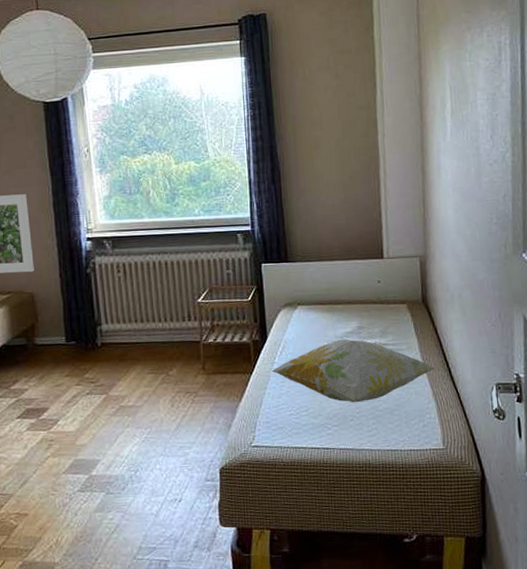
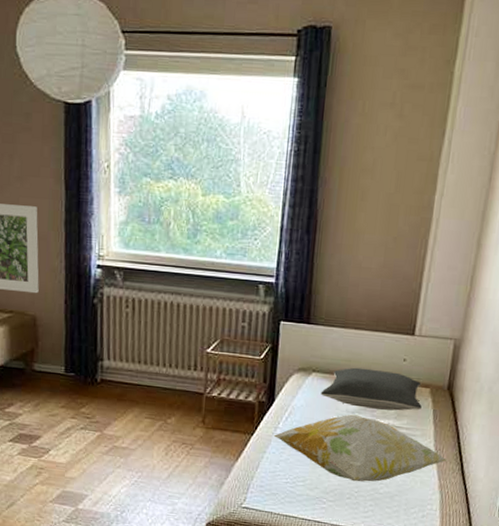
pillow: none [308,294,402,332] -> present [320,367,422,411]

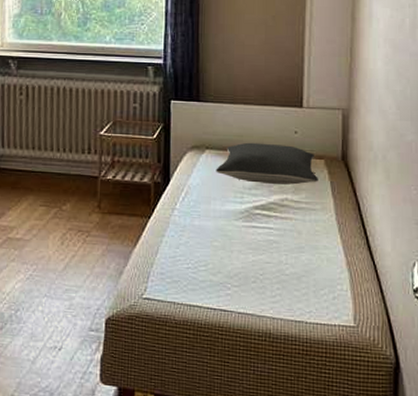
decorative pillow: present [273,414,449,482] -> none [171,190,353,264]

